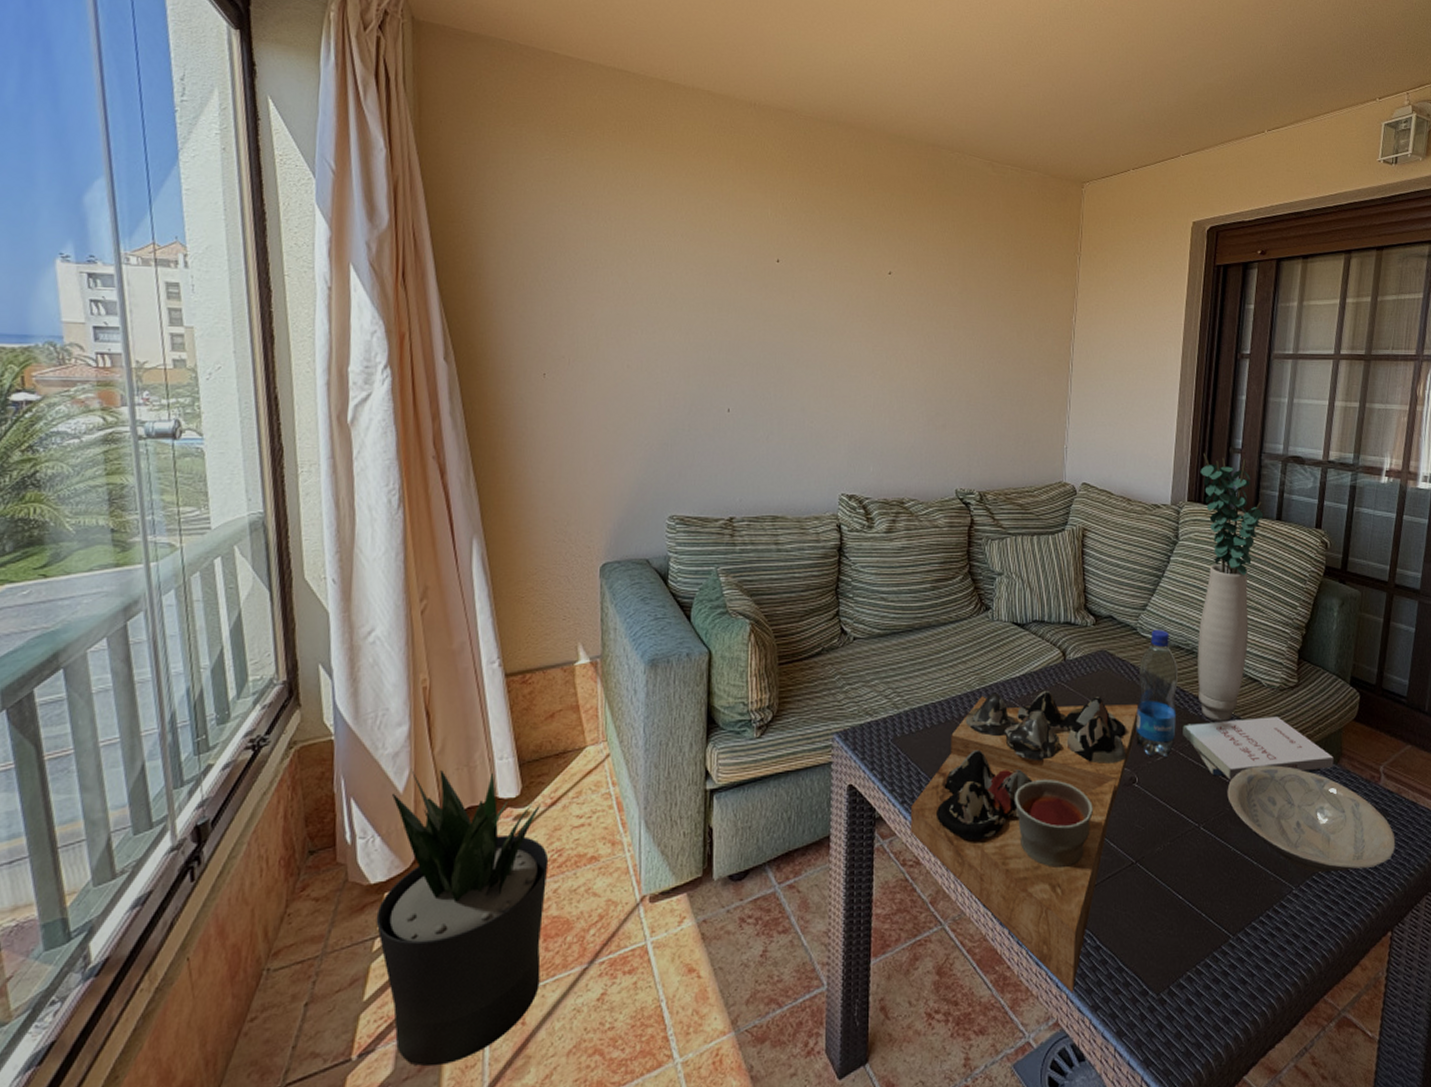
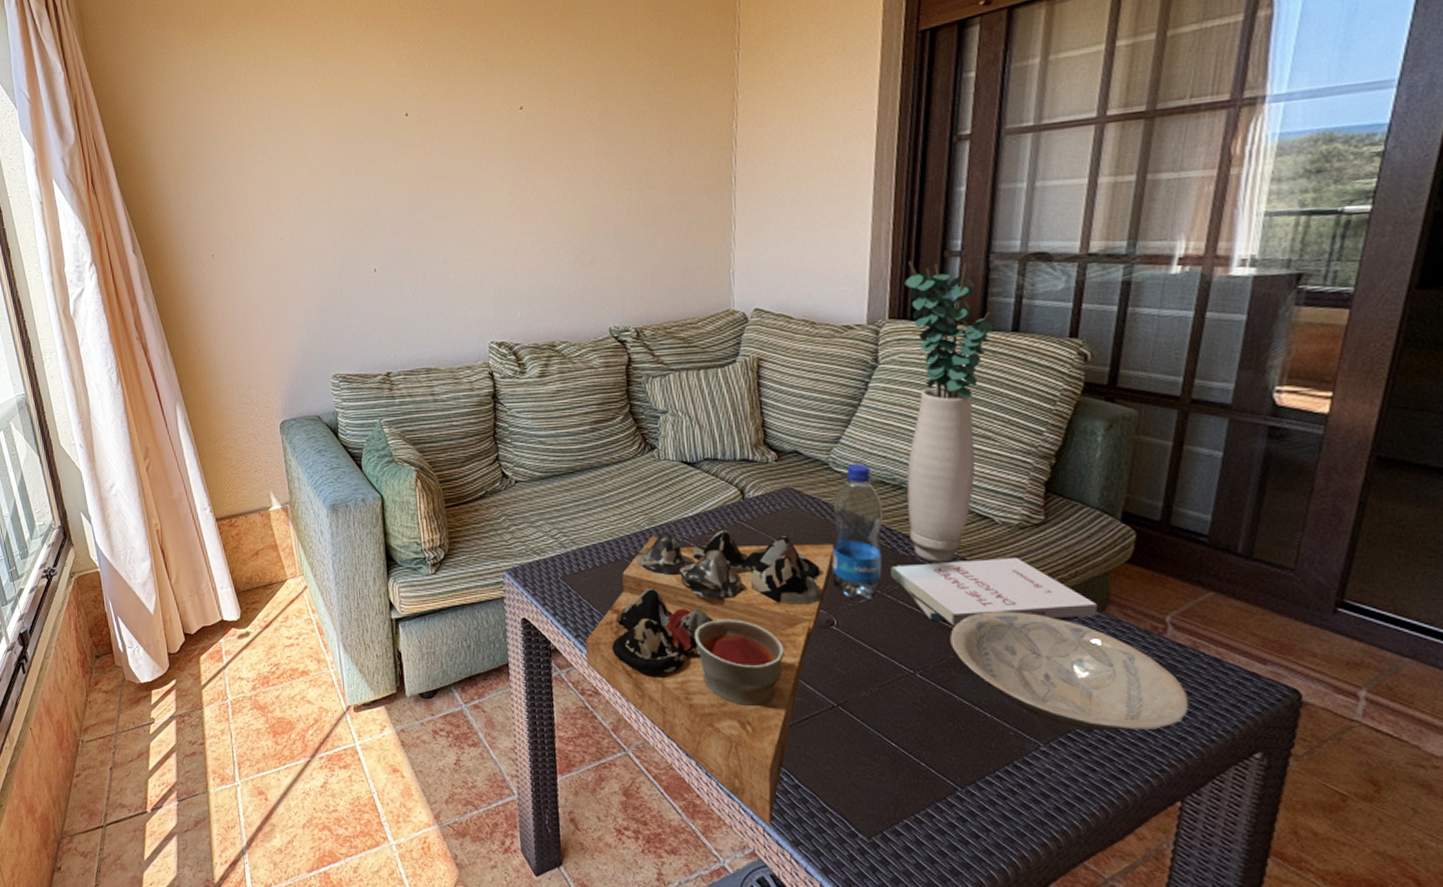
planter: present [376,768,549,1067] -> none [146,595,275,824]

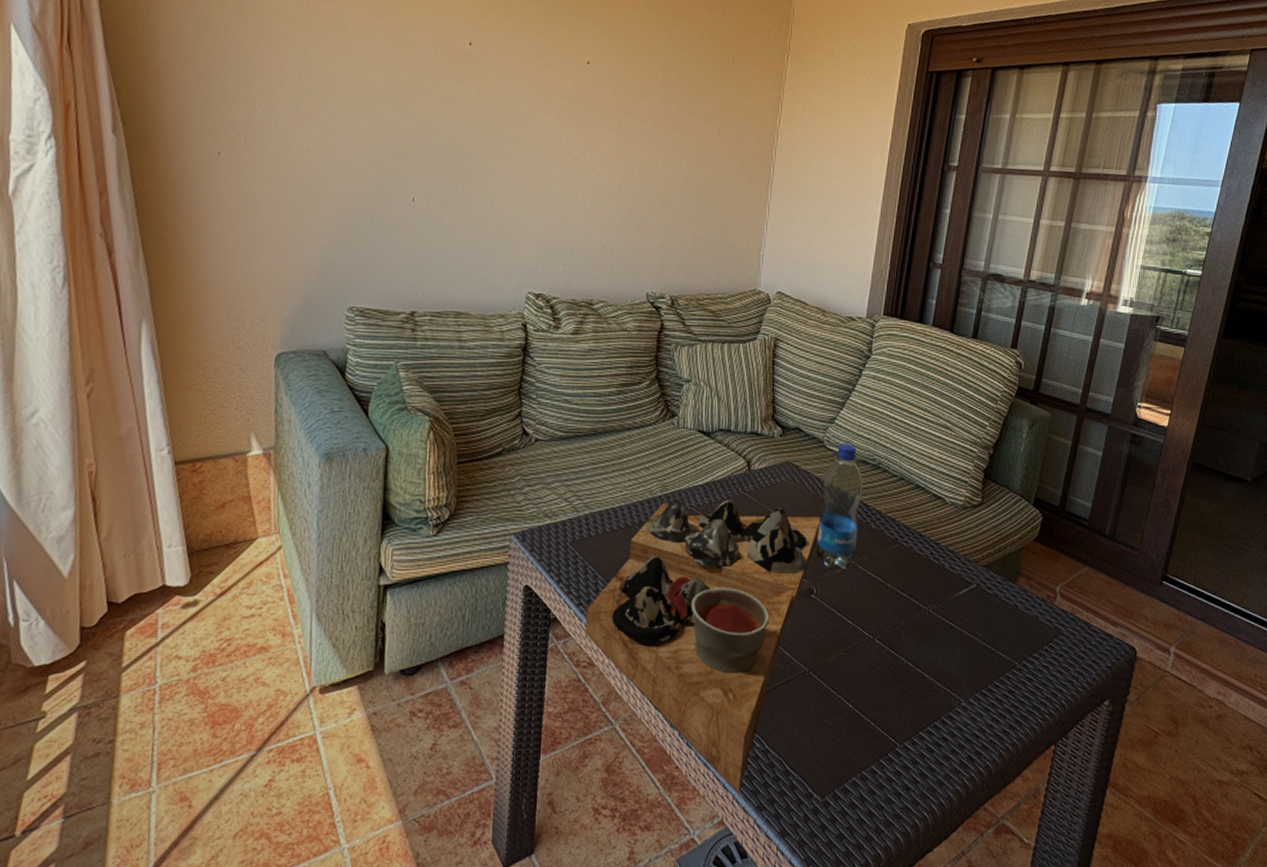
books: present [890,558,1098,626] -> none [863,534,1012,594]
vase: present [905,261,996,564] -> none [881,266,961,538]
bowl: present [950,610,1189,731] -> none [903,581,1066,687]

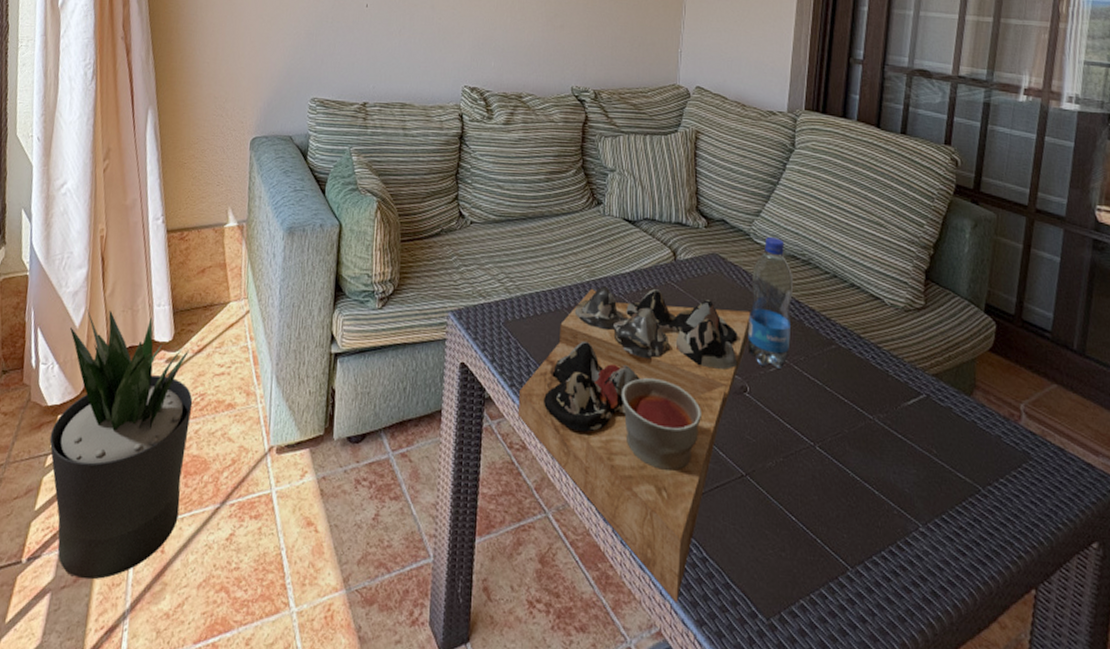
planter: none [40,553,218,845] -> present [49,307,193,580]

